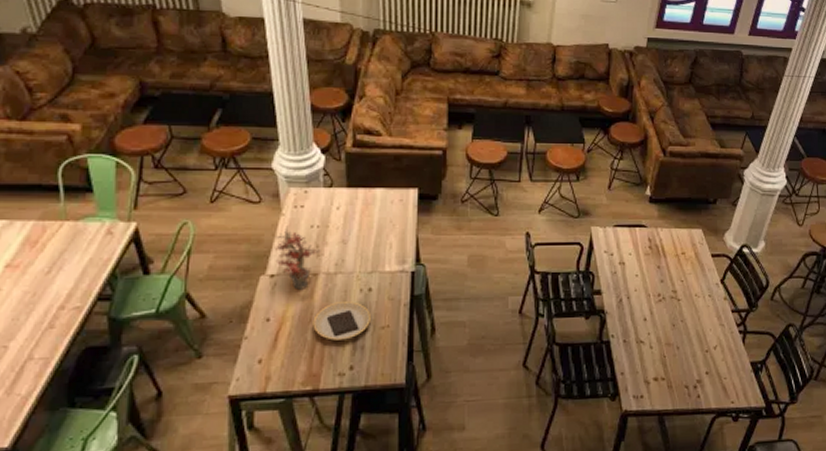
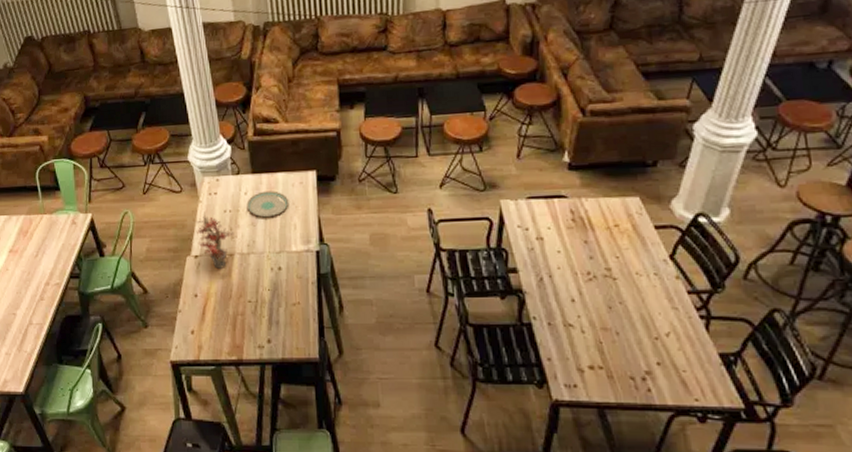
plate: present [313,301,371,341] -> none [233,280,283,315]
plate: none [338,207,387,235] -> present [246,191,289,218]

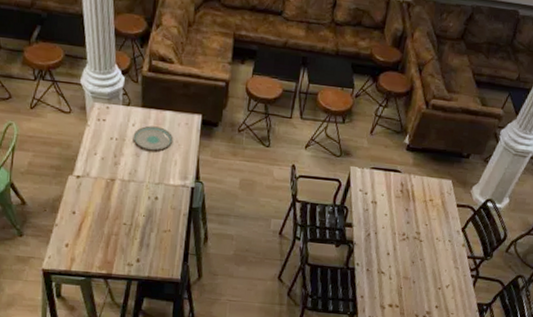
potted plant: present [195,211,235,269] -> none [81,135,118,191]

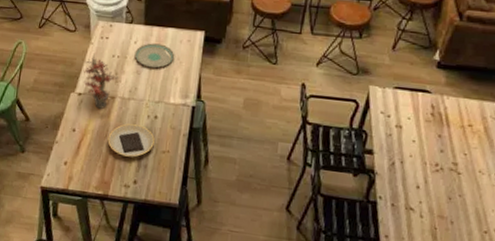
potted plant: none [81,135,118,191] -> present [83,53,119,109]
plate: none [109,205,156,238] -> present [107,123,155,158]

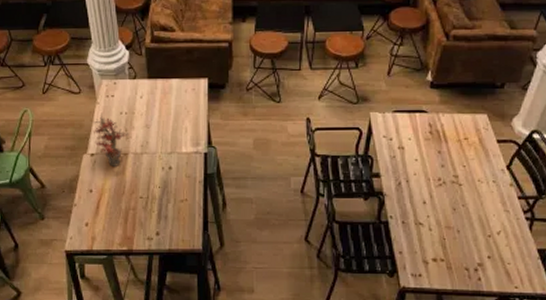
plate: present [107,123,155,158] -> none [125,178,172,210]
plate: present [134,43,175,69] -> none [142,96,182,121]

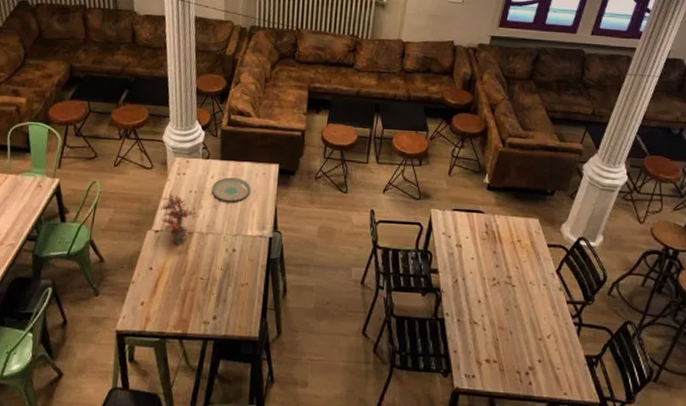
plate: none [142,96,182,121] -> present [211,177,251,202]

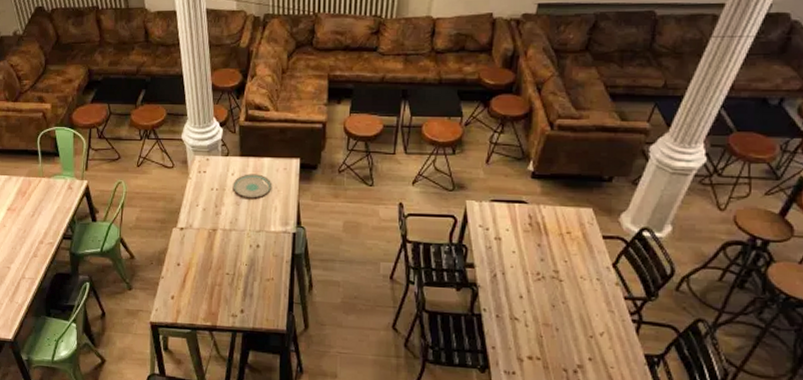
potted plant: present [160,189,197,245] -> none [183,187,219,242]

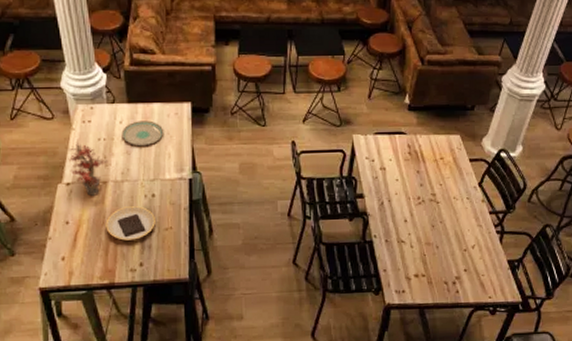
potted plant: none [183,187,219,242] -> present [67,139,109,196]
plate: none [212,254,258,287] -> present [105,206,155,241]

